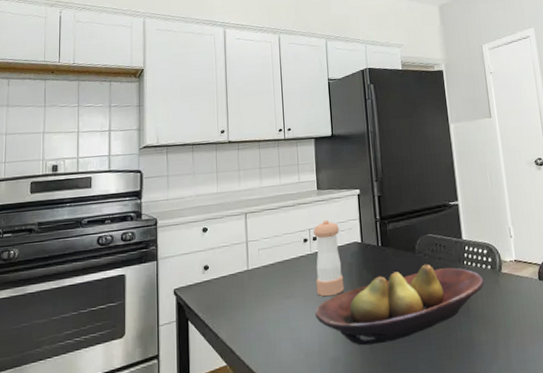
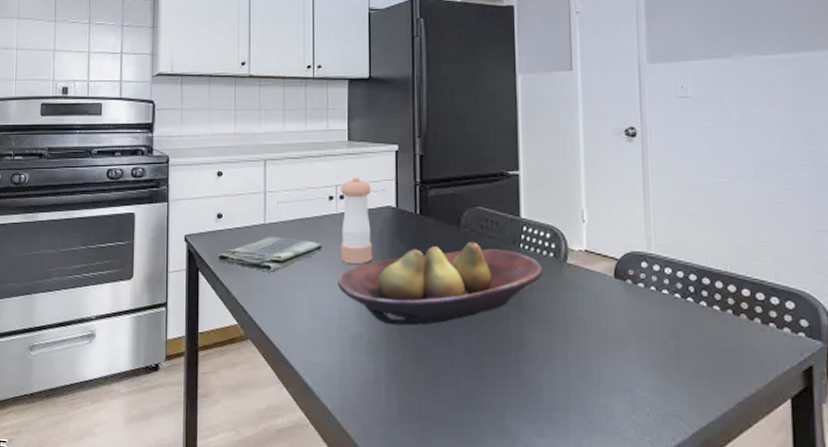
dish towel: none [205,280,301,314] -> present [217,236,324,272]

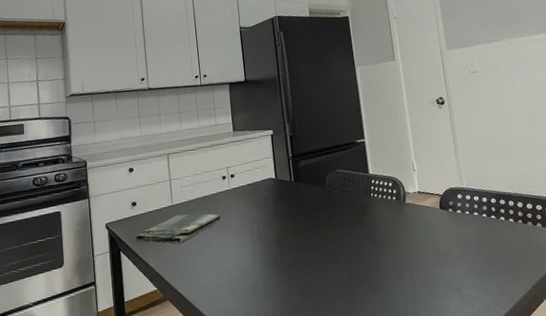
fruit bowl: present [338,241,543,326] -> none [235,196,390,270]
pepper shaker: present [340,176,373,265] -> none [231,158,261,228]

